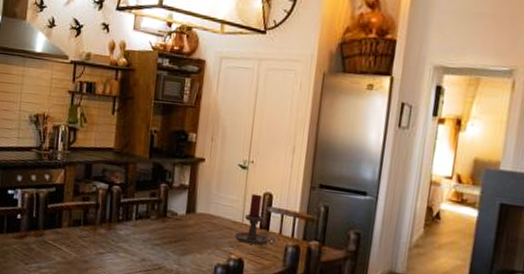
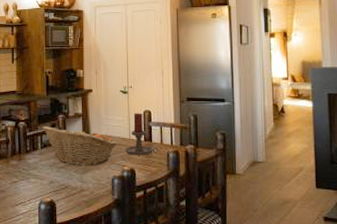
fruit basket: none [140,193,228,249] -> present [42,125,118,166]

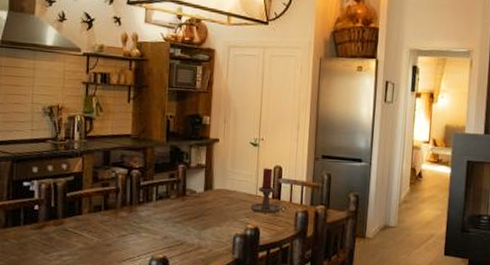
fruit basket: present [42,125,118,166] -> none [159,175,243,223]

